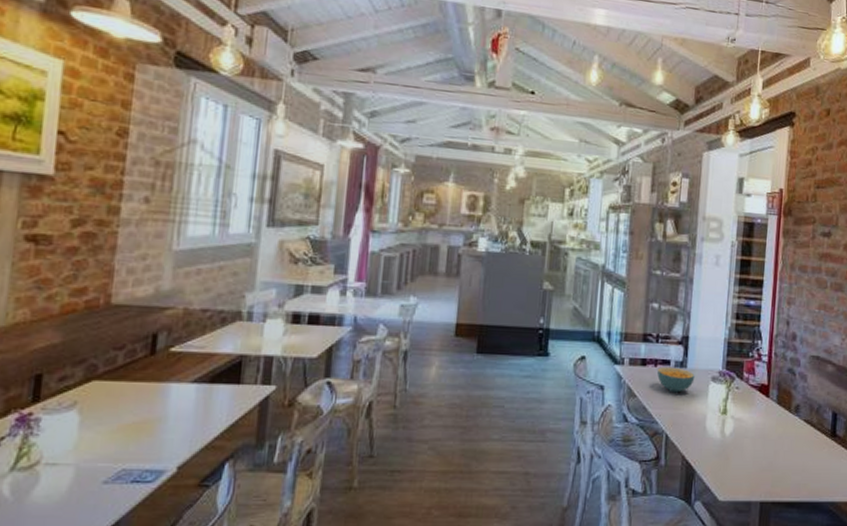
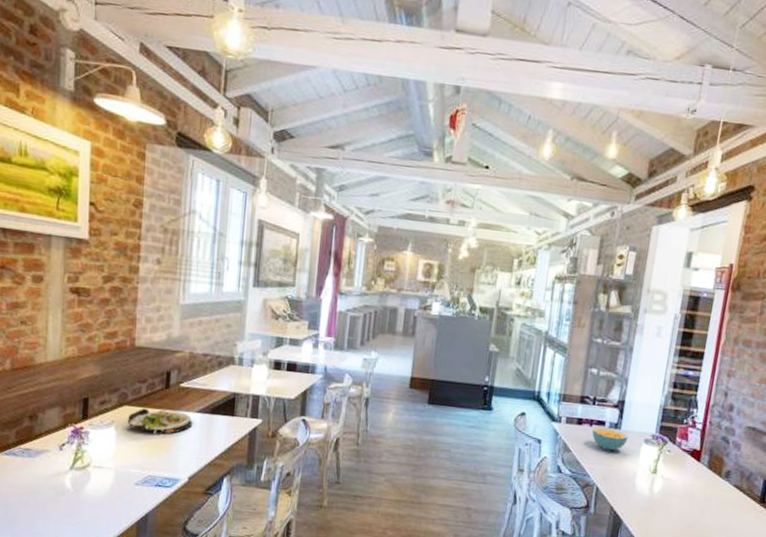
salad plate: none [95,382,186,414] -> present [127,408,193,434]

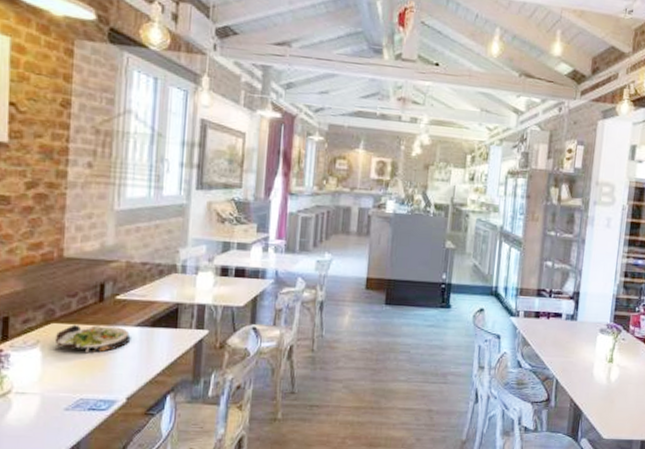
cereal bowl: present [592,426,628,451] -> none [549,319,584,343]

